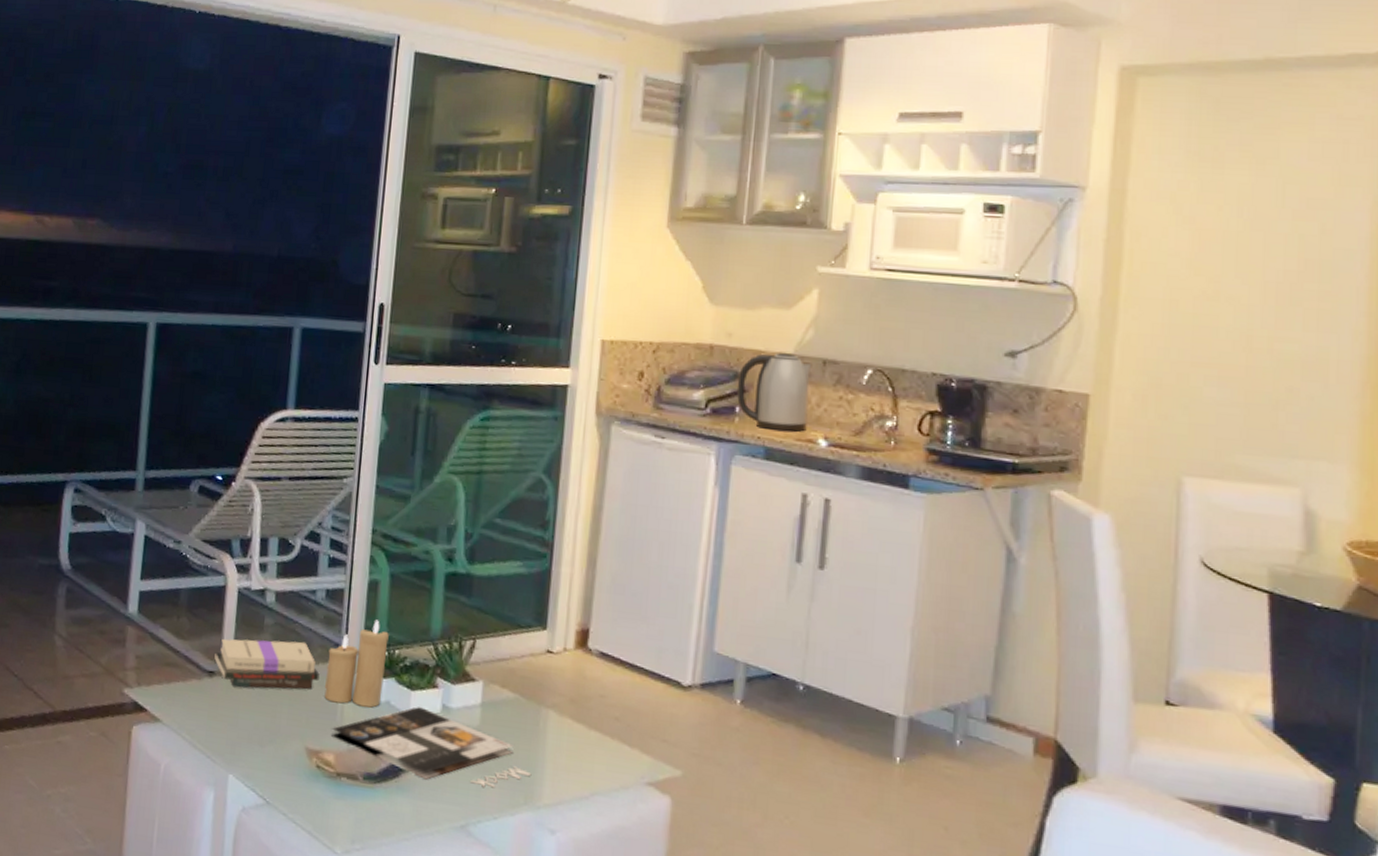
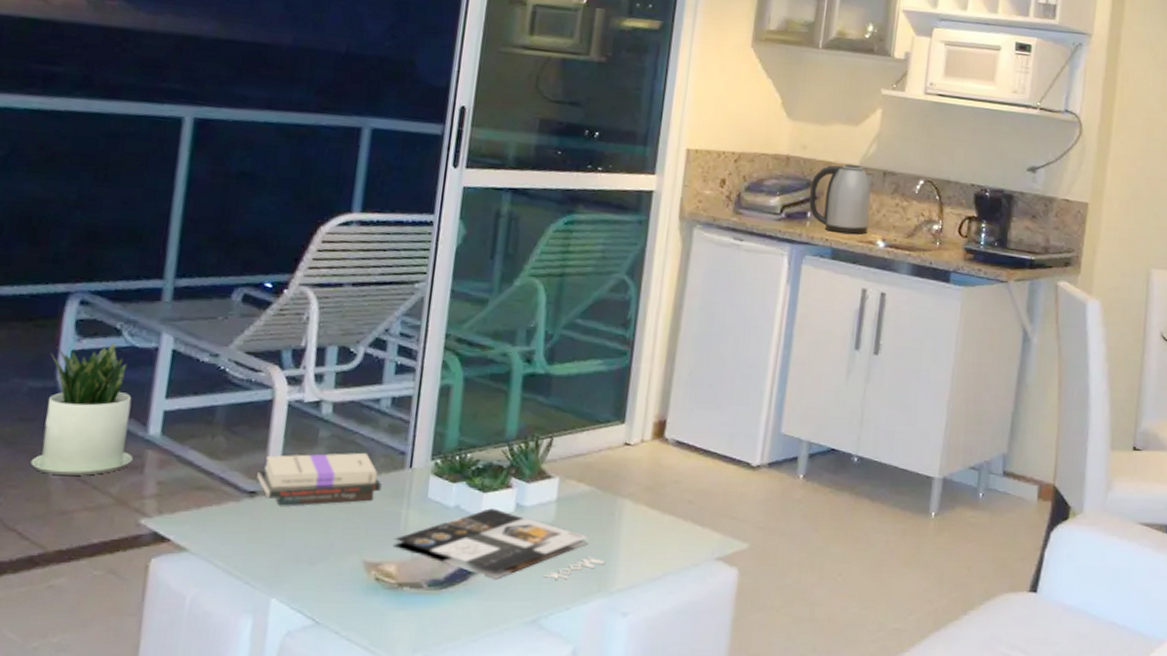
planter: none [42,527,117,646] -> present [30,342,133,476]
candle: present [324,619,389,708] -> none [386,425,461,514]

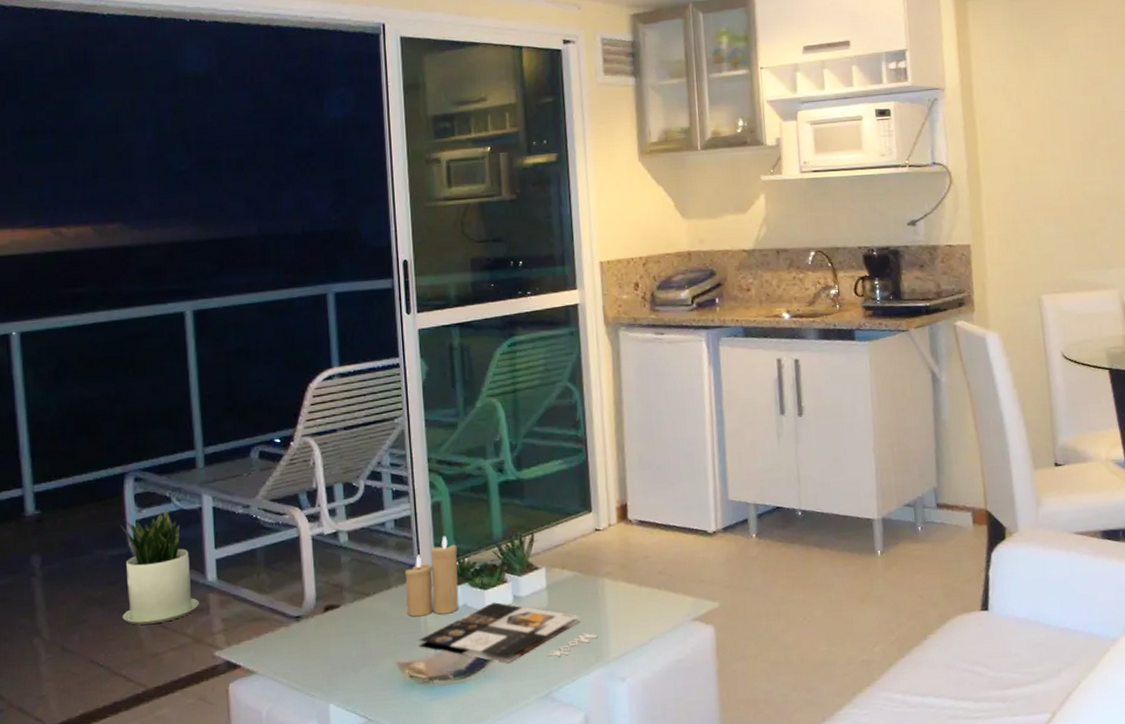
books: present [257,452,382,506] -> none [299,570,400,626]
candle: none [386,425,461,514] -> present [405,536,459,617]
kettle: present [809,163,875,235] -> none [714,248,773,313]

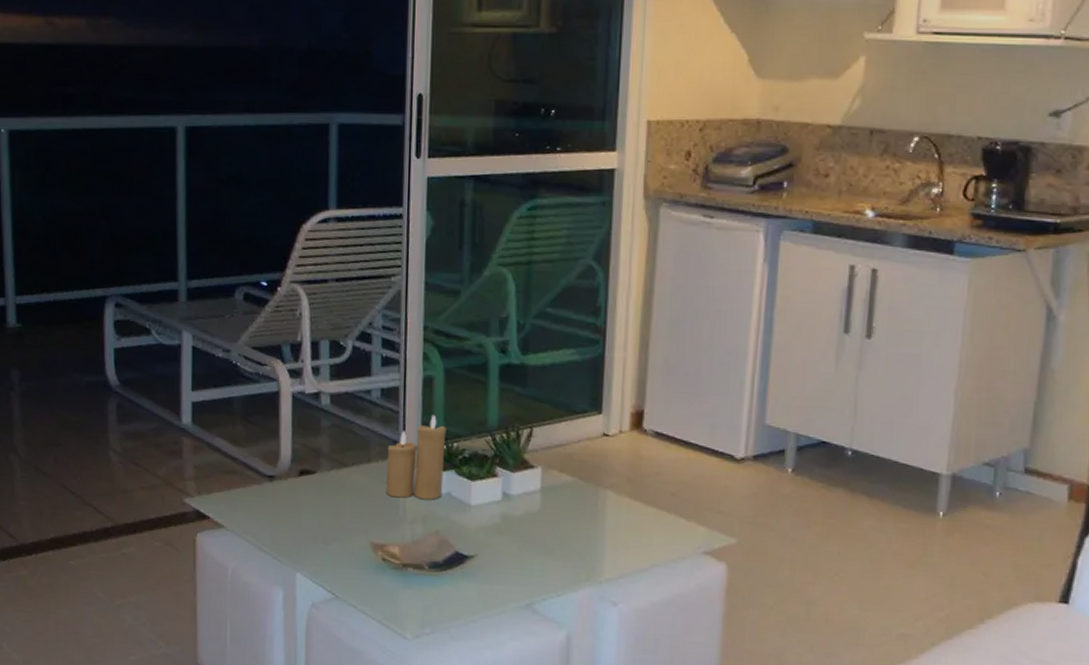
planter: present [120,508,199,625] -> none [95,341,172,459]
magazine: present [419,602,598,664] -> none [395,496,593,568]

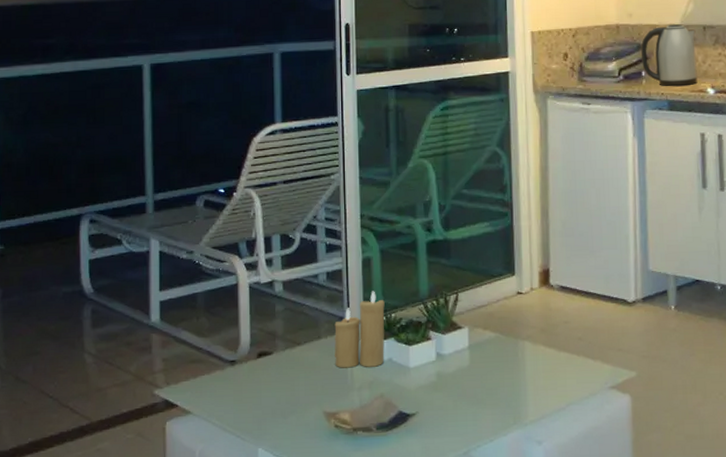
kettle: none [785,123,859,205] -> present [641,23,698,87]

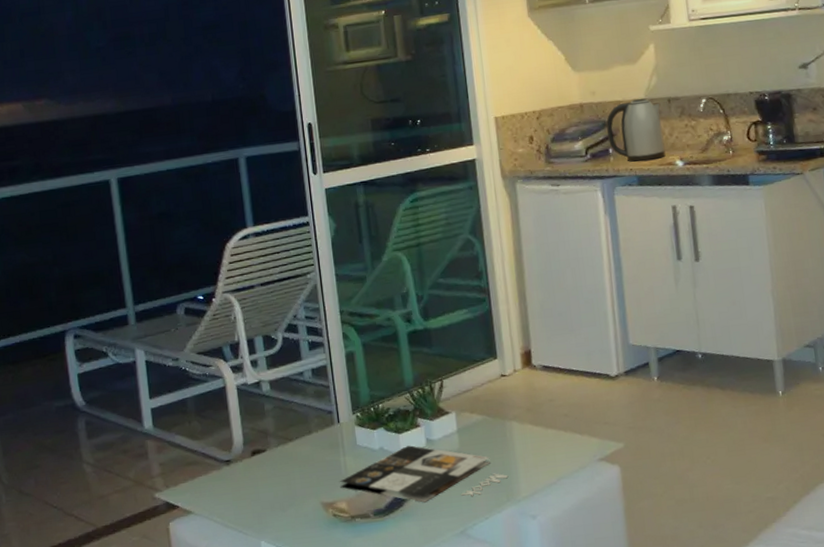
candle: present [334,291,385,368] -> none [324,384,375,460]
magazine: none [345,359,517,420] -> present [340,445,509,503]

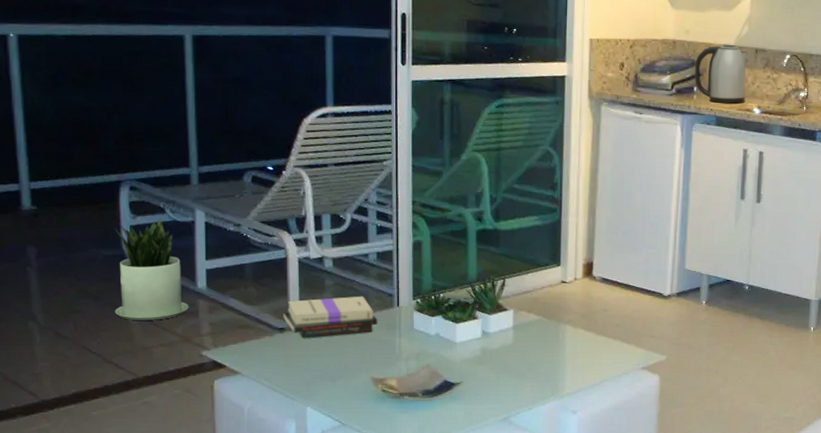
planter: none [64,363,138,470] -> present [114,218,189,320]
books: none [228,416,321,469] -> present [283,296,378,338]
magazine: present [340,445,509,503] -> none [393,335,556,389]

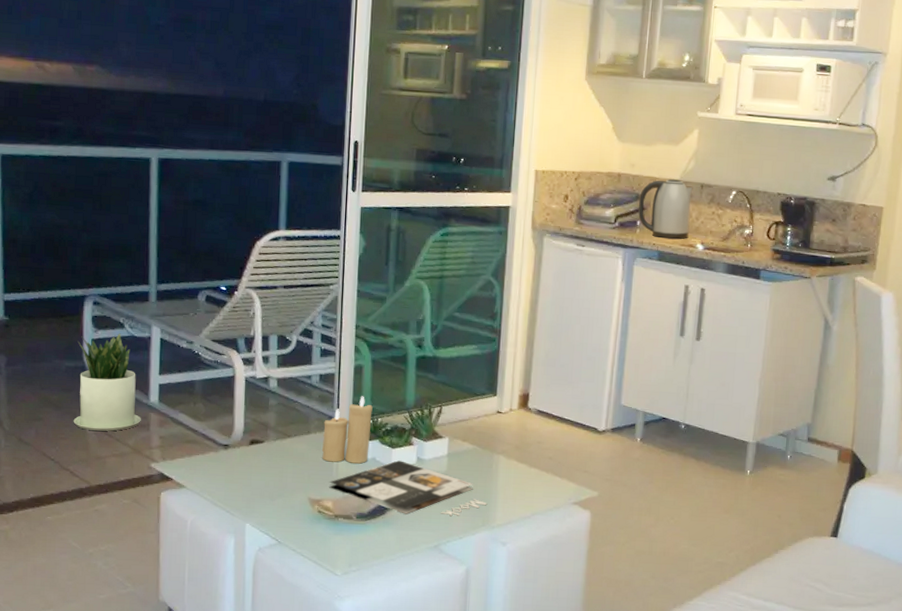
books: present [283,296,378,338] -> none [228,416,317,456]
candle: none [383,272,434,340] -> present [322,396,373,464]
magazine: none [393,335,556,389] -> present [329,460,488,517]

